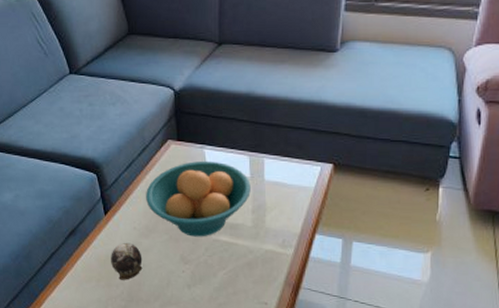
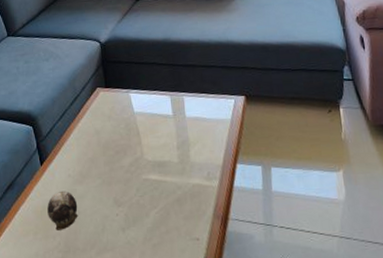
fruit bowl: present [146,160,251,237] -> none [79,103,174,178]

